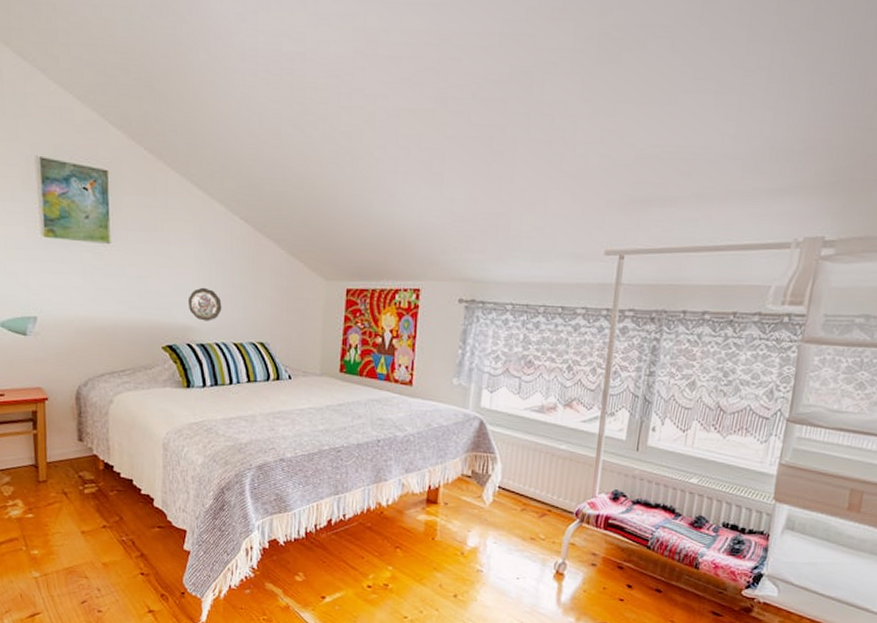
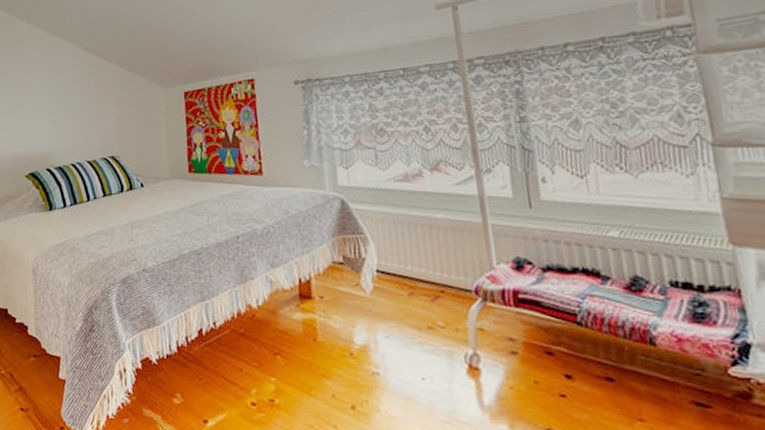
decorative plate: present [187,287,222,321] -> none [44,115,74,146]

